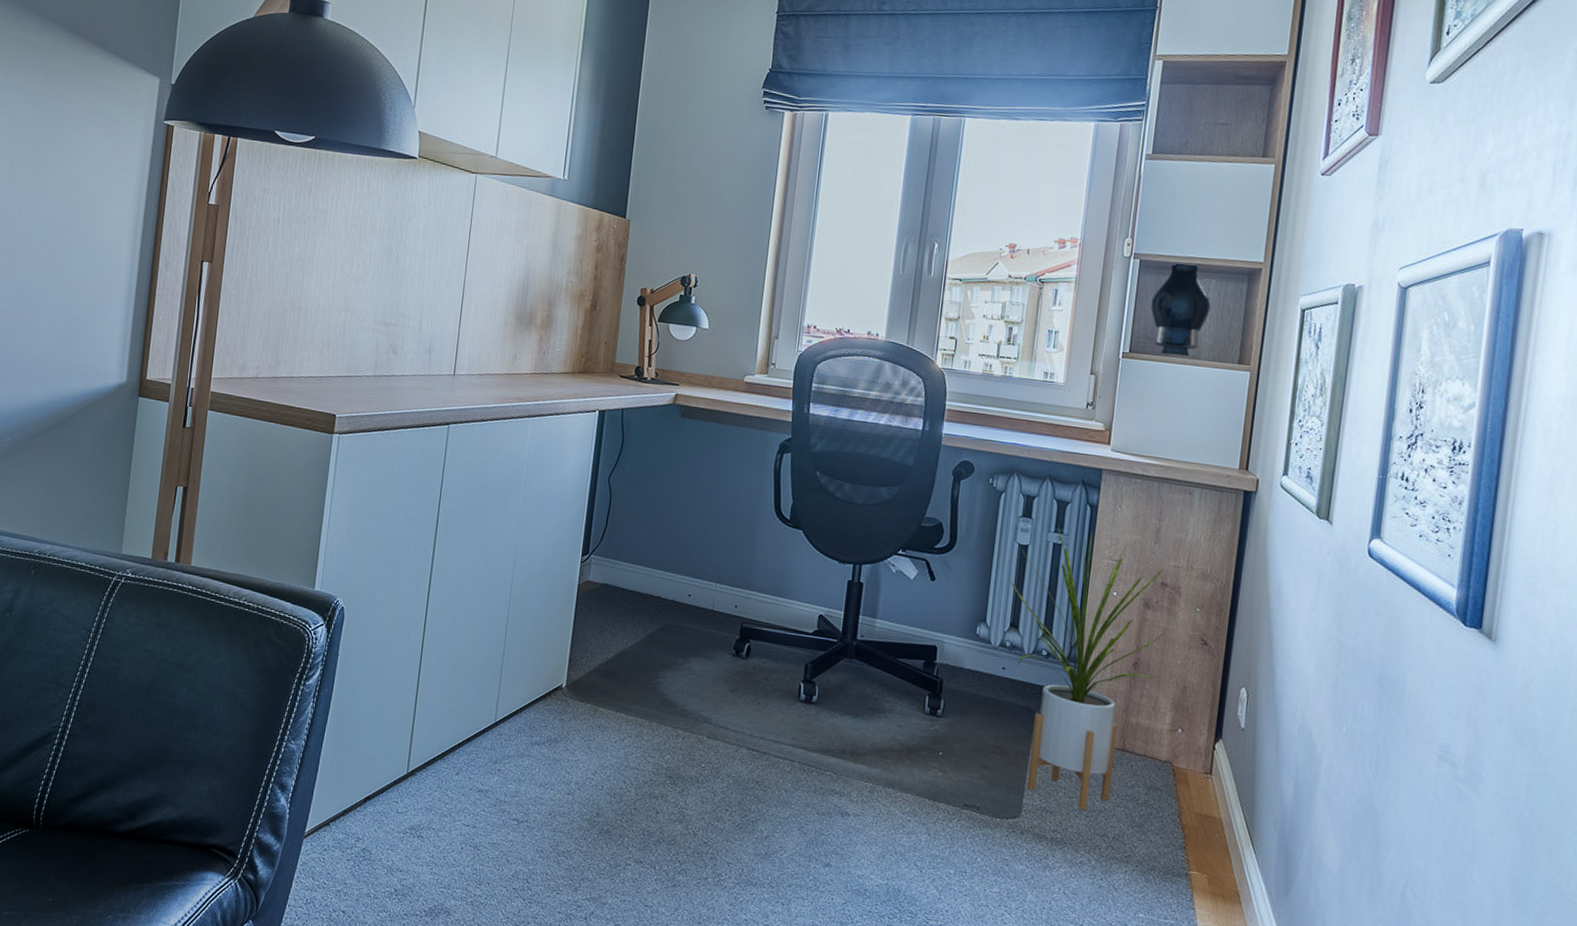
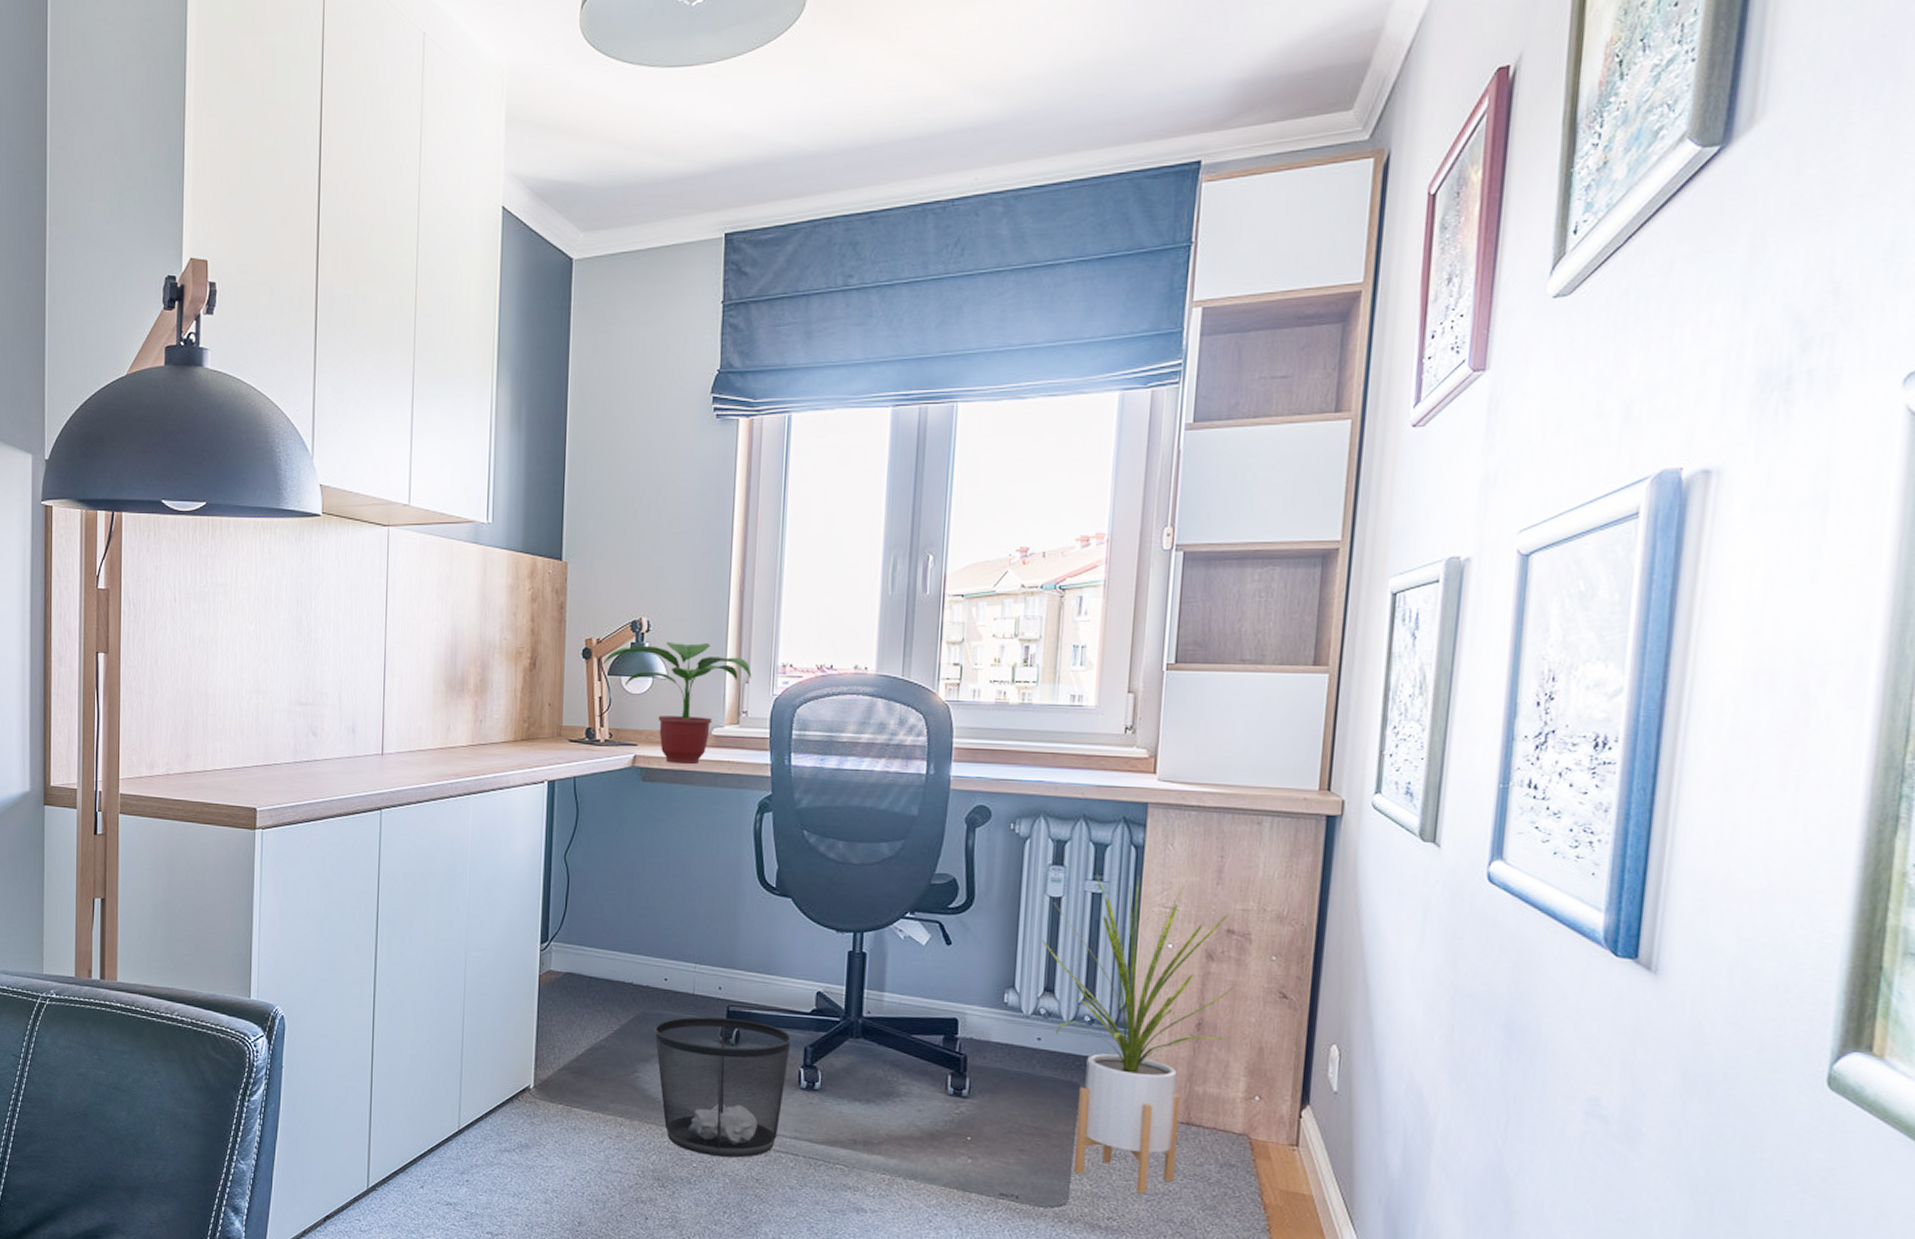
potted plant: none [654,297,781,407] -> present [602,641,752,765]
waste bin: none [676,630,795,761] -> present [654,1016,792,1158]
vase: present [1150,262,1211,356] -> none [1199,551,1276,662]

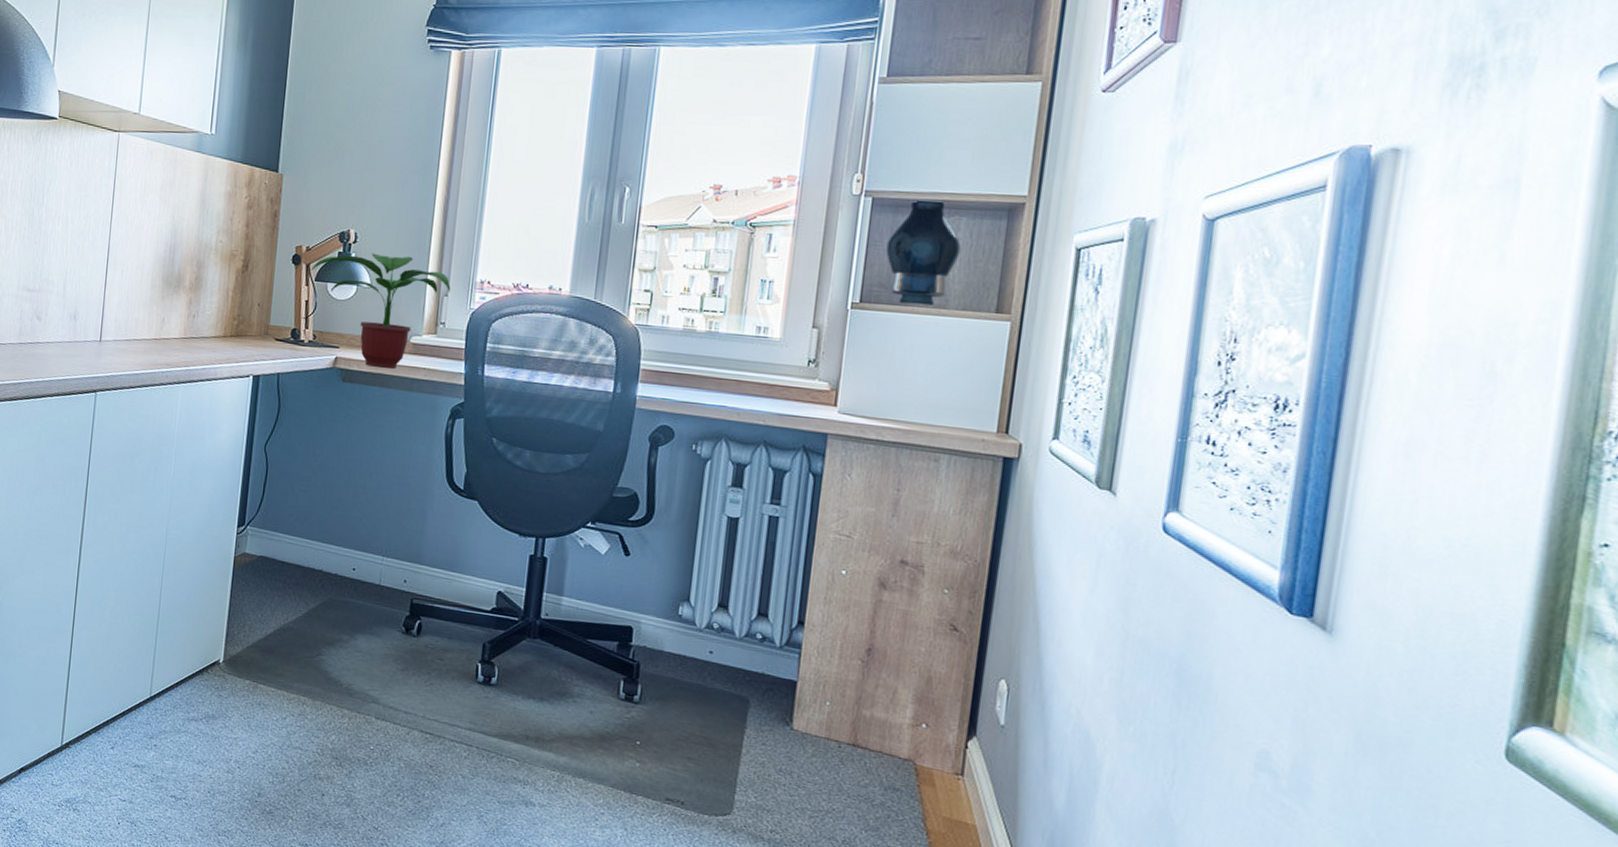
waste bin: present [654,1016,792,1158] -> none [340,606,471,744]
house plant: present [1040,873,1234,1194] -> none [717,498,905,810]
vase: none [1199,551,1276,662] -> present [885,199,961,306]

